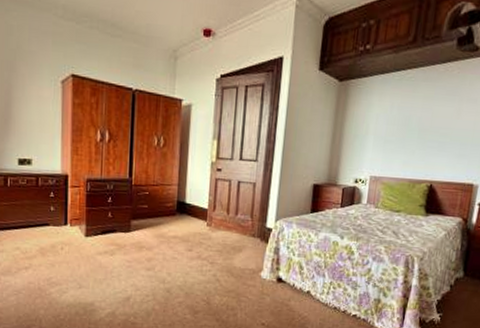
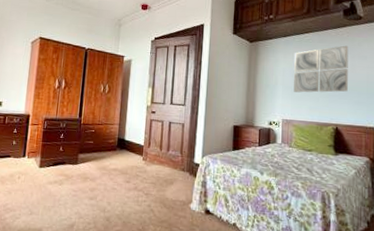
wall art: none [386,85,458,144] -> present [293,45,349,93]

